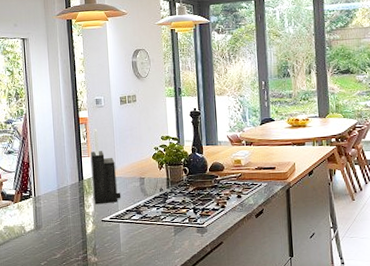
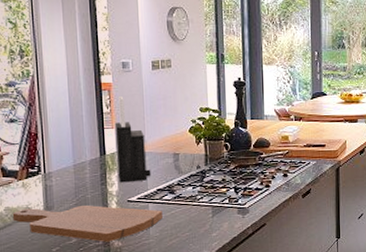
cutting board: none [9,225,131,258] -> present [12,205,163,242]

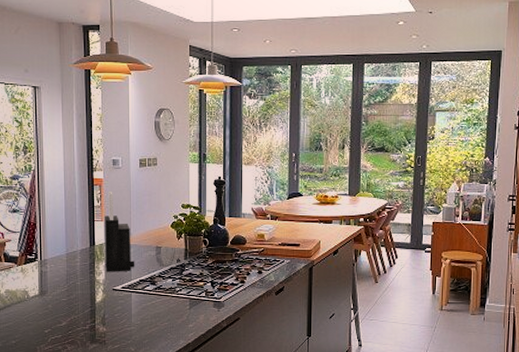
cutting board: present [12,205,163,242] -> none [11,292,144,327]

